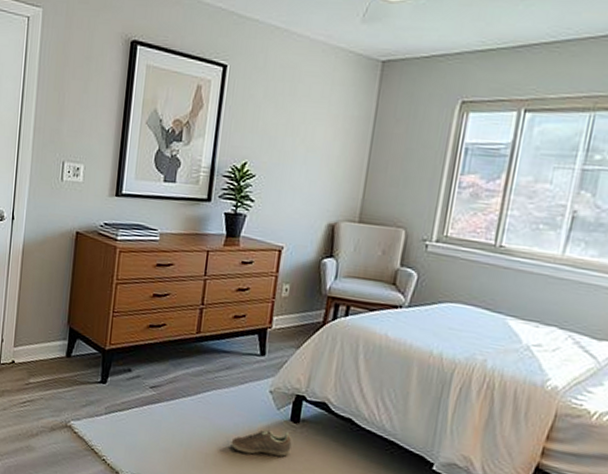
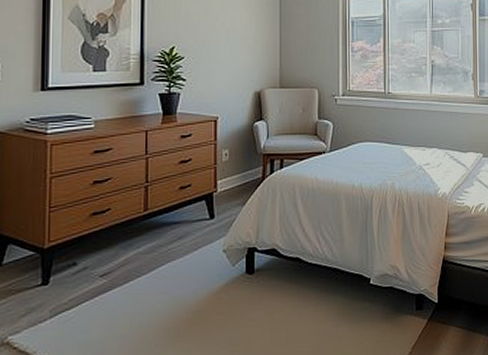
sneaker: present [230,429,292,457] -> none [192,284,250,317]

